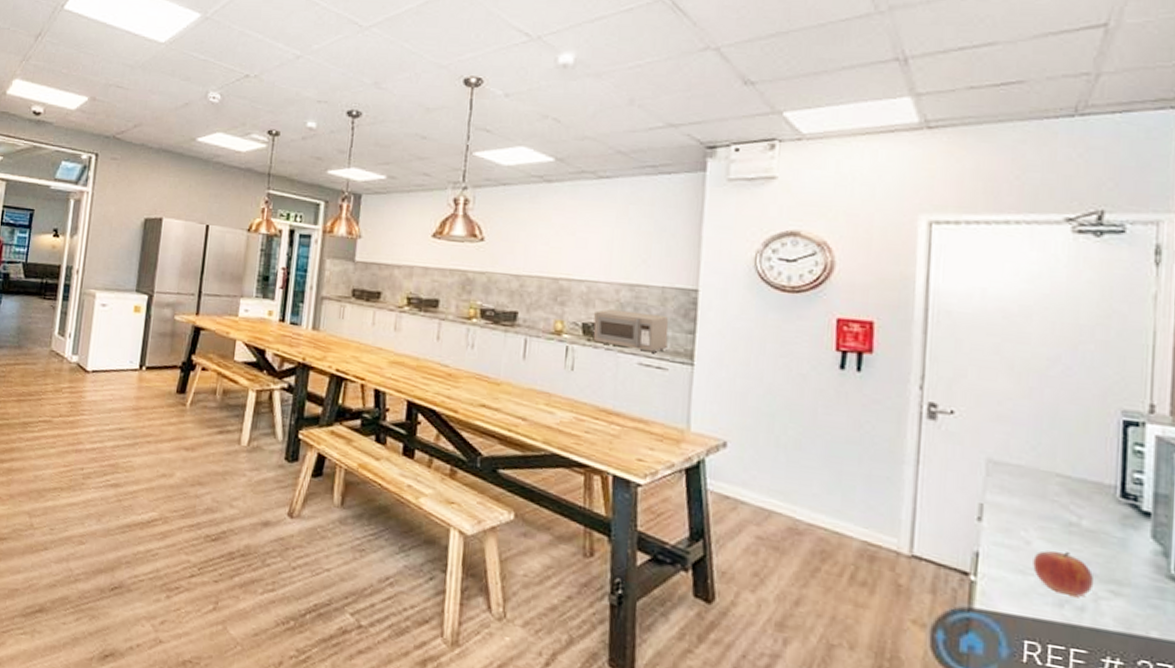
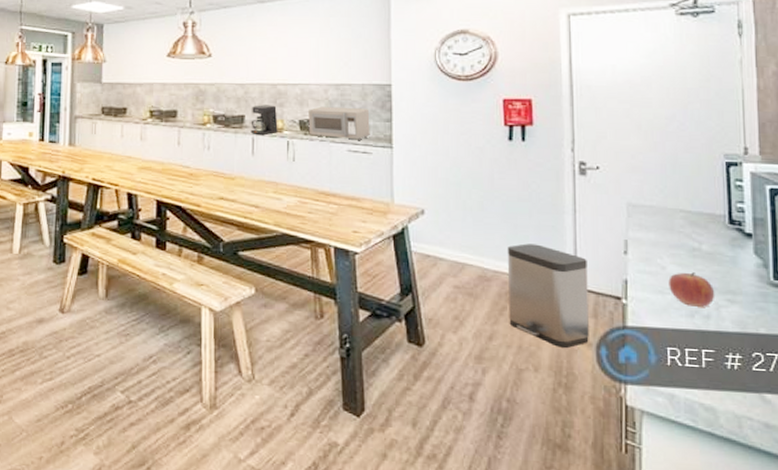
coffee maker: none [523,301,557,337] -> present [250,105,278,135]
pedal bin: none [822,495,929,626] -> present [507,243,589,348]

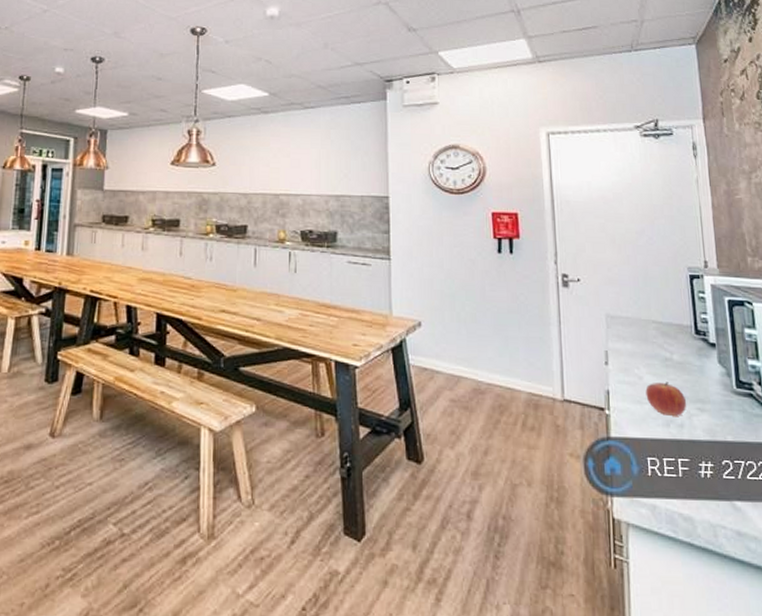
coffee maker: present [250,105,278,135] -> none [253,215,280,245]
microwave: present [308,106,370,141] -> none [310,217,369,253]
pedal bin: present [507,243,589,348] -> none [499,355,577,461]

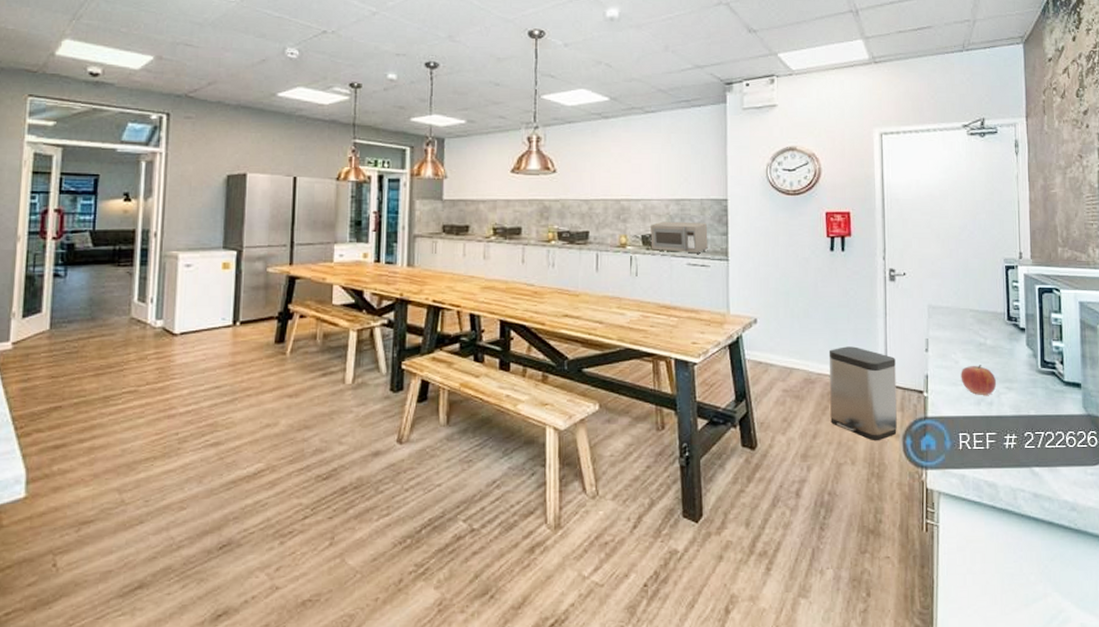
microwave: none [310,217,369,253] -> present [651,221,708,255]
pedal bin: none [499,355,577,461] -> present [828,346,897,440]

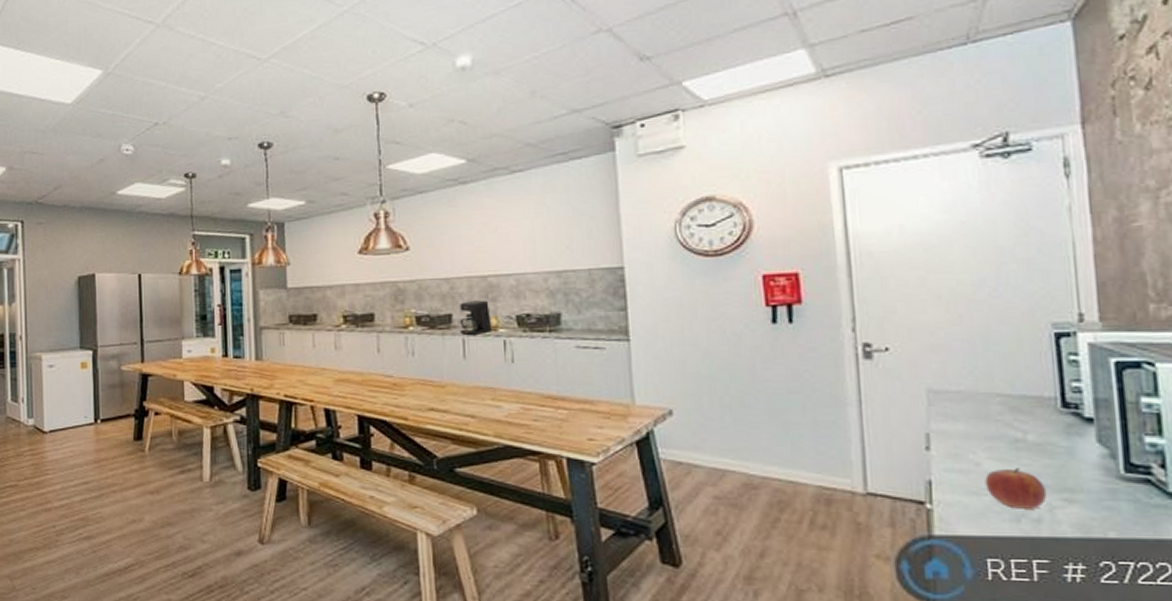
coffee maker: none [595,220,621,250] -> present [460,300,492,335]
microwave: present [651,221,708,255] -> none [526,297,602,336]
pedal bin: present [828,346,897,440] -> none [776,443,886,563]

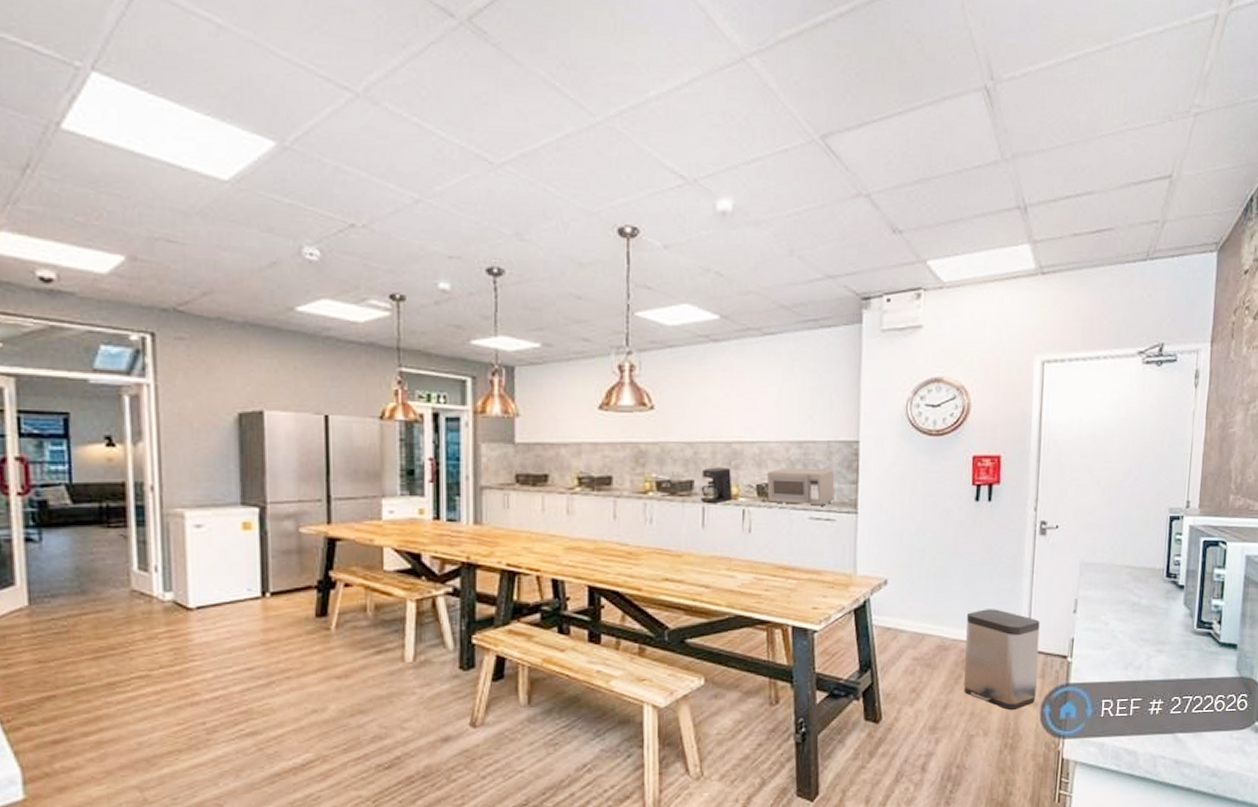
microwave: none [526,297,602,336] -> present [767,468,835,507]
pedal bin: none [776,443,886,563] -> present [964,609,1040,710]
fruit: present [985,468,1048,509] -> none [1109,626,1148,659]

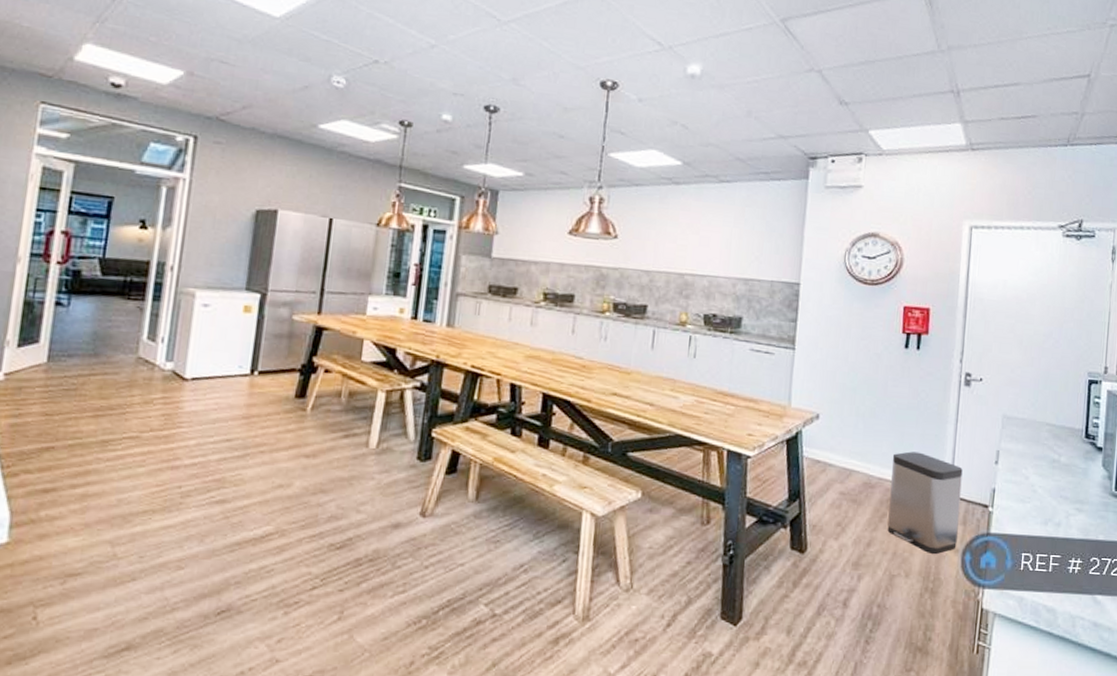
coffee maker: present [700,467,733,503] -> none [652,295,682,328]
microwave: present [767,468,835,507] -> none [713,301,776,341]

